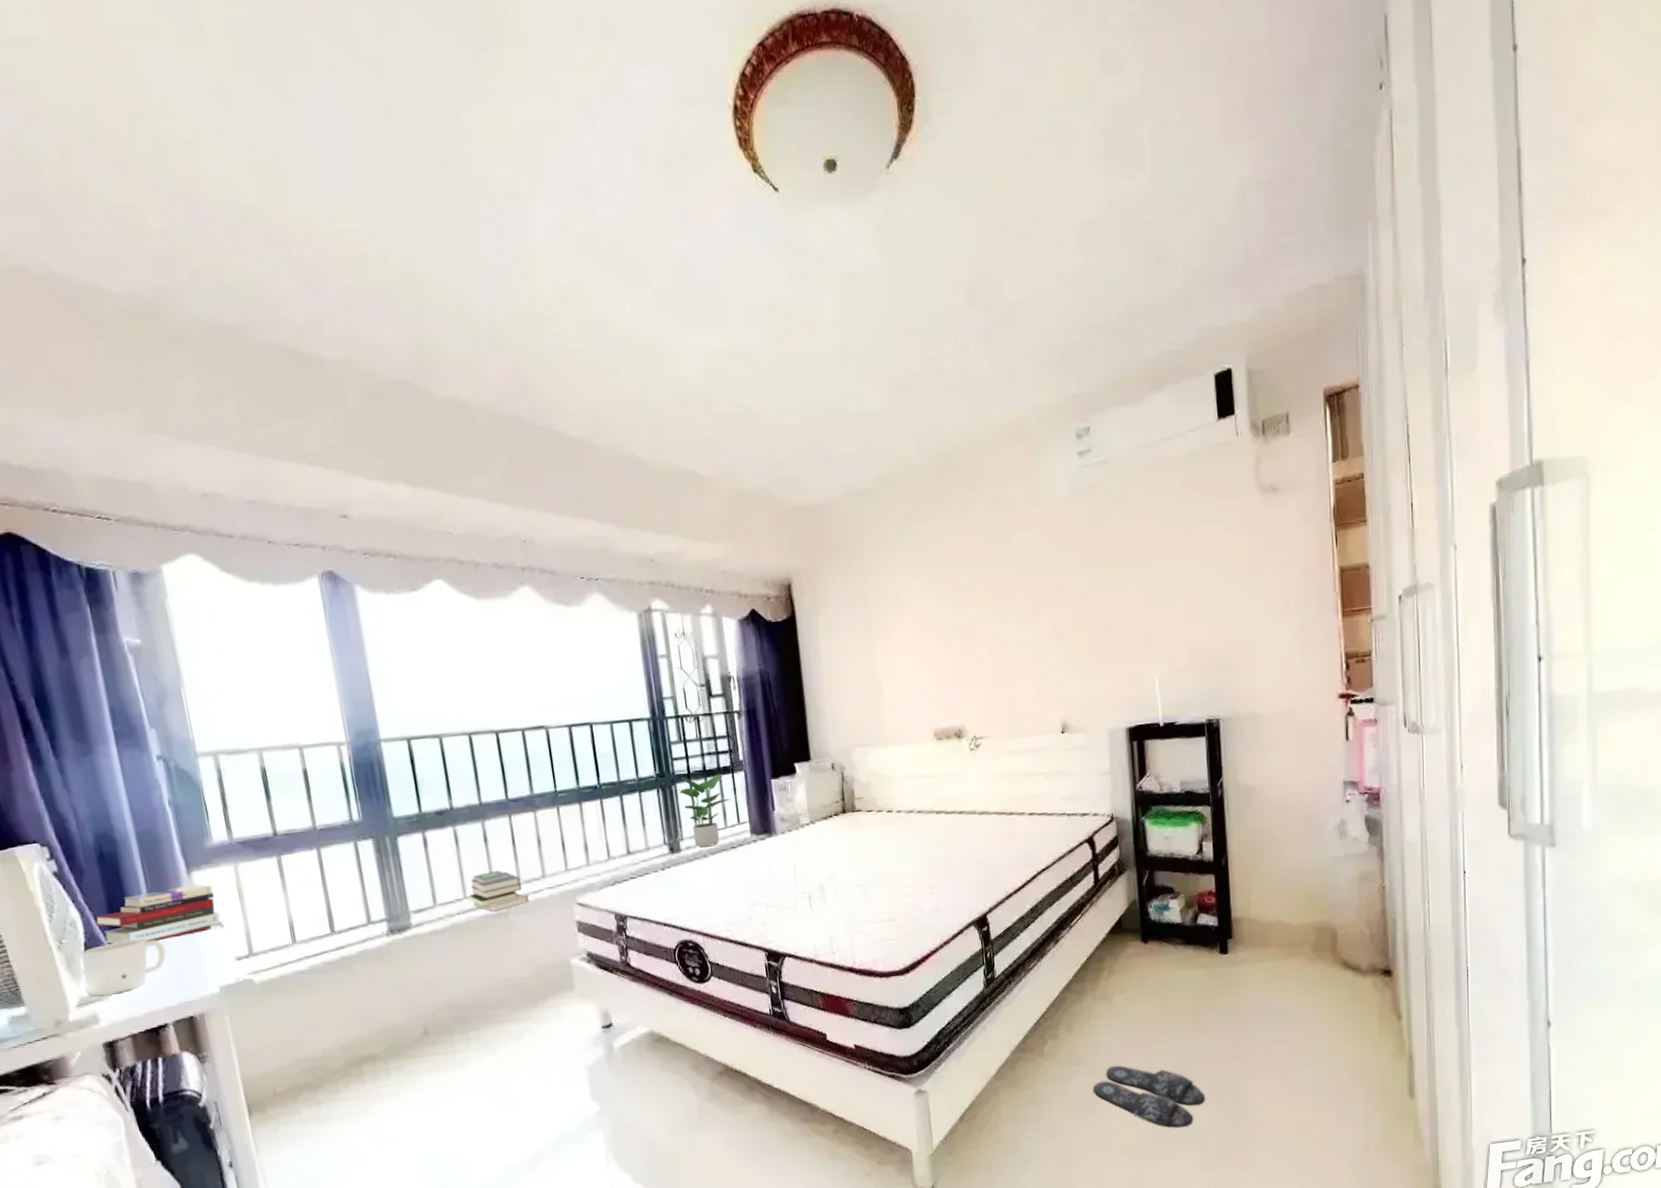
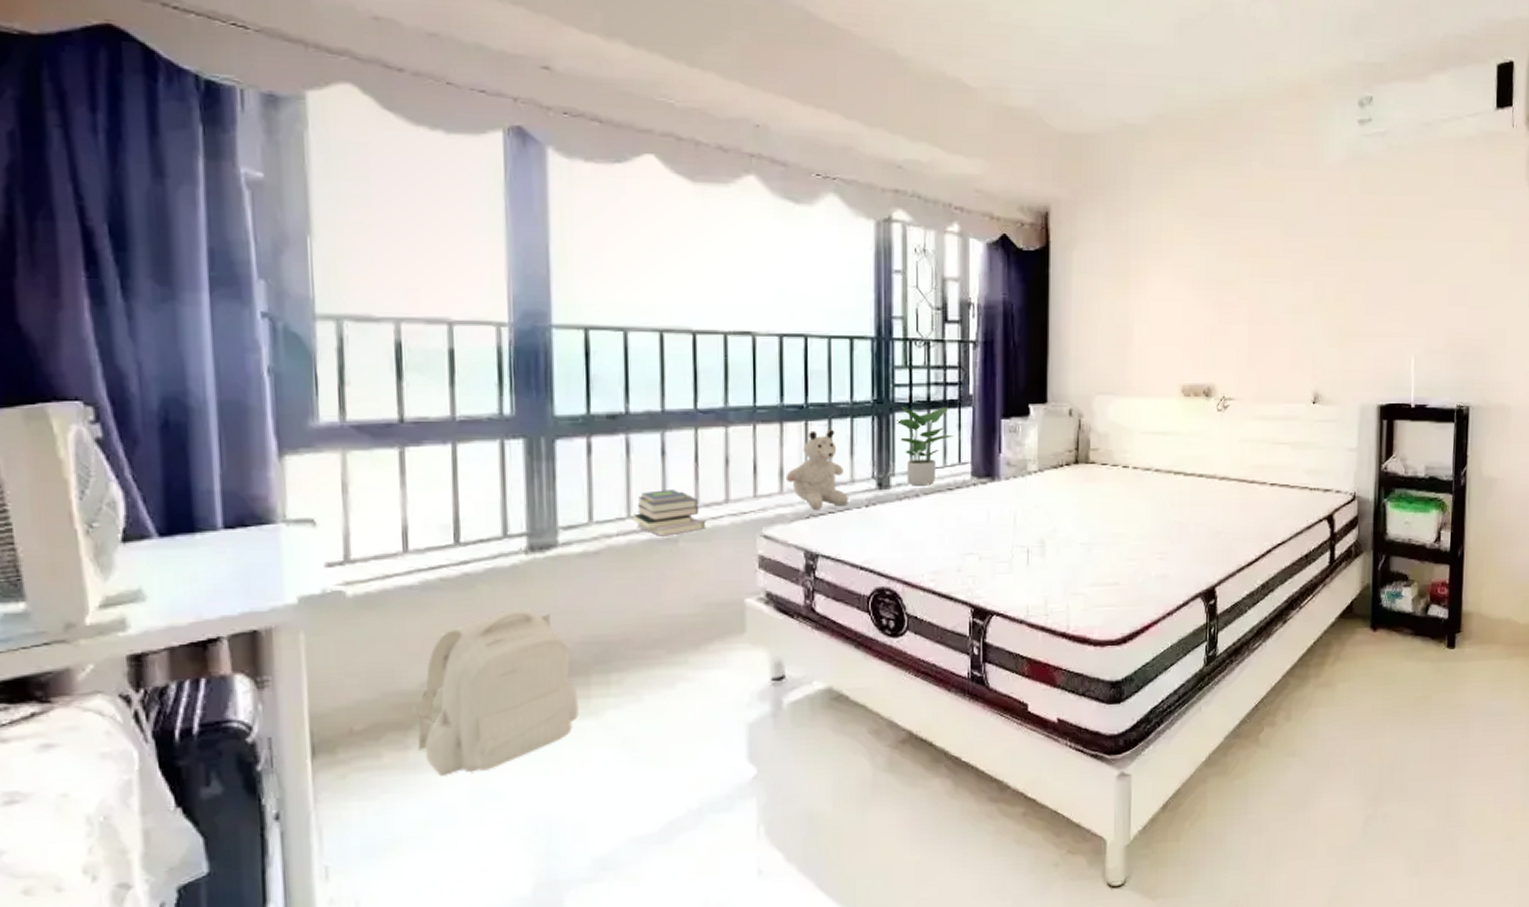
mug: present [80,939,166,997] -> none [114,531,234,597]
books: present [95,884,221,944] -> none [142,470,314,535]
backpack: none [323,982,449,1125] -> present [417,609,579,776]
stuffed animal: none [590,804,646,878] -> present [786,429,848,511]
slippers: present [1093,1065,1205,1127] -> none [1306,758,1418,829]

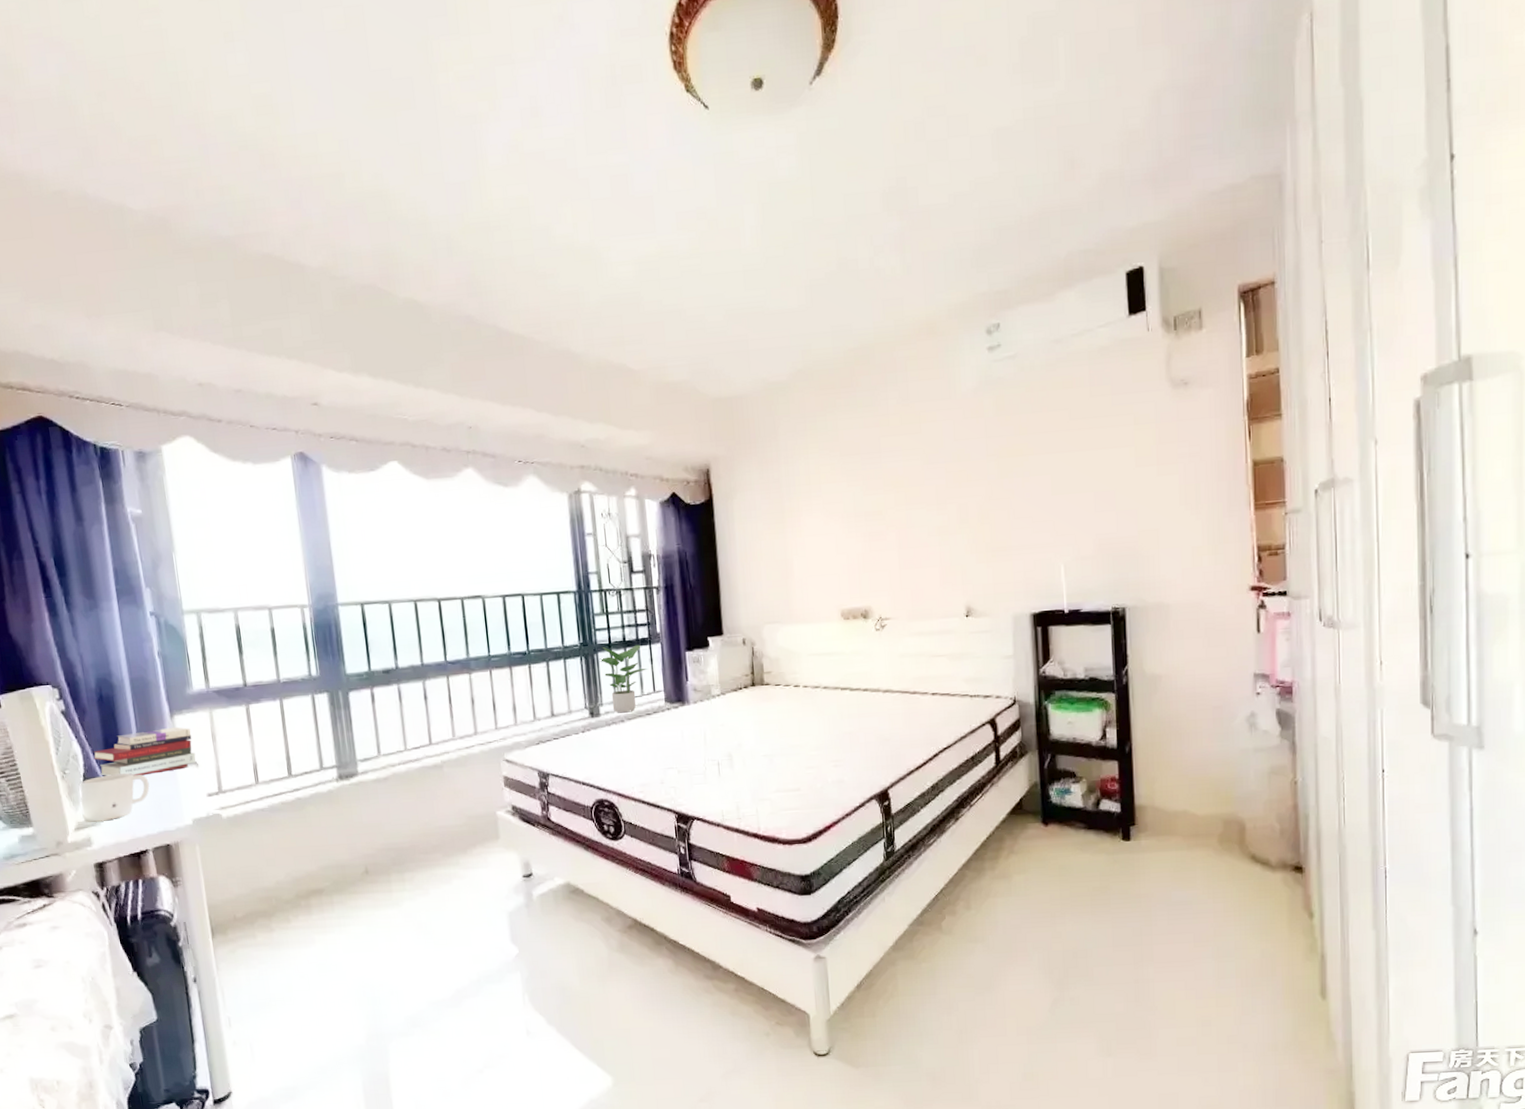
mug: none [114,531,234,597] -> present [80,773,150,822]
books: none [142,470,314,535] -> present [93,726,196,776]
backpack: present [417,609,579,776] -> none [276,824,385,952]
books: present [632,490,705,536] -> none [408,726,462,764]
stuffed animal: present [786,429,848,511] -> none [518,670,568,738]

